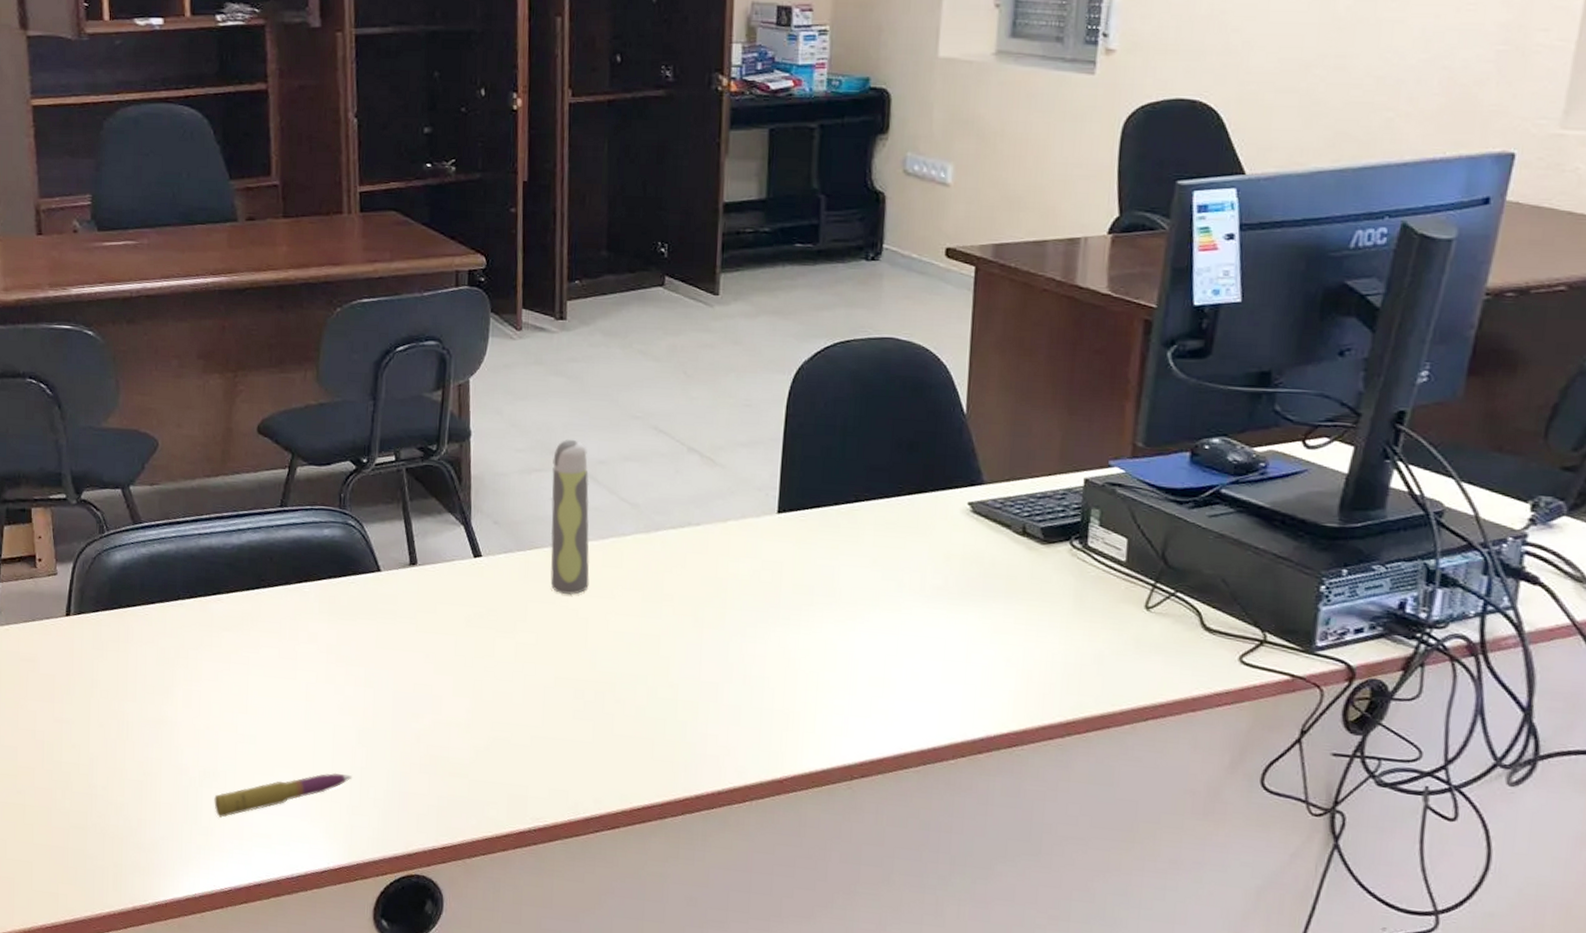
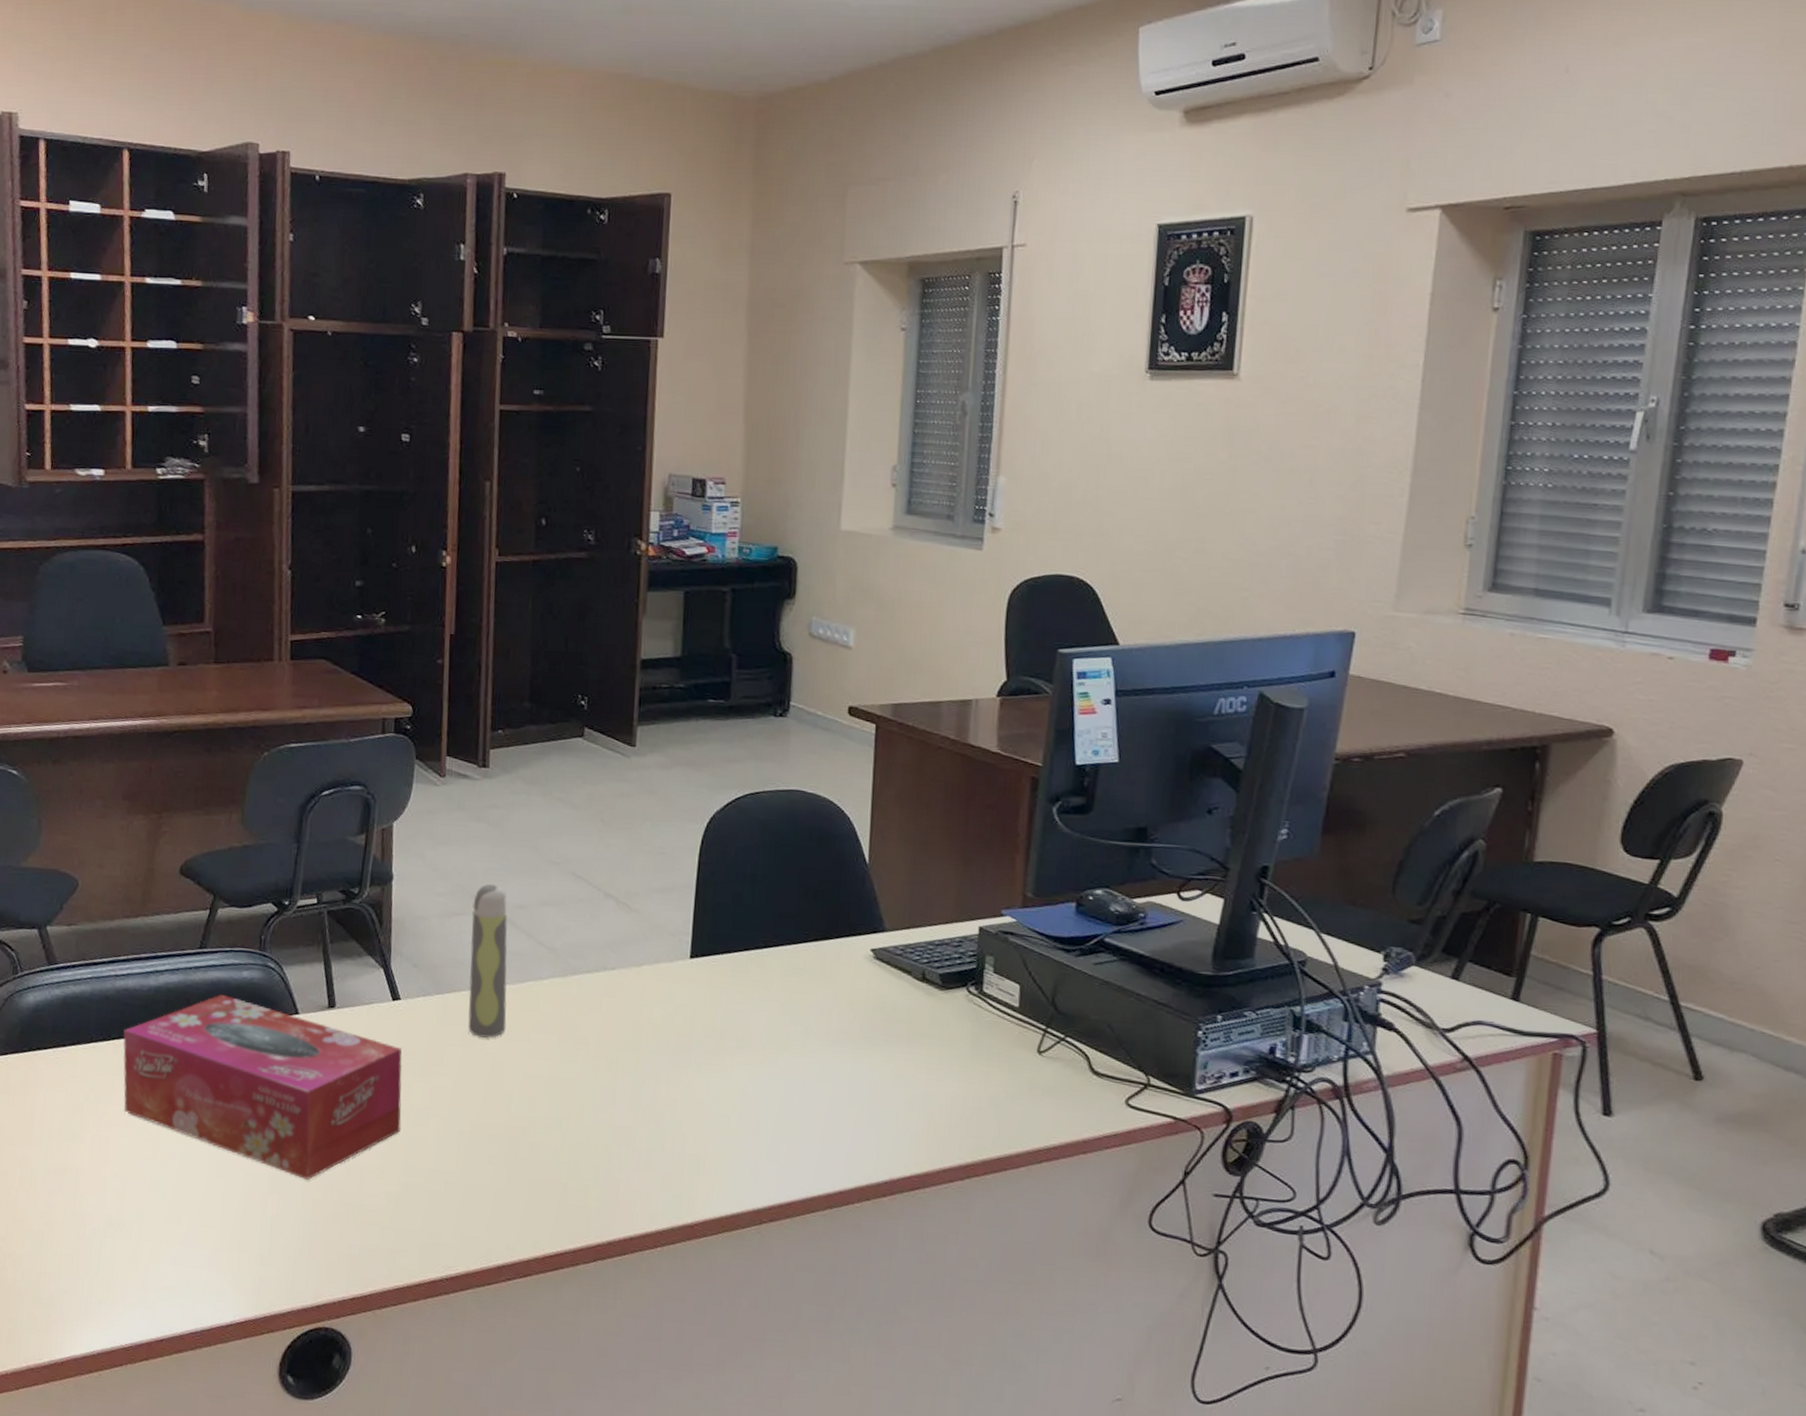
tissue box: none [209,552,486,733] -> present [123,995,403,1180]
pen: present [214,772,353,818] -> none [118,1221,263,1270]

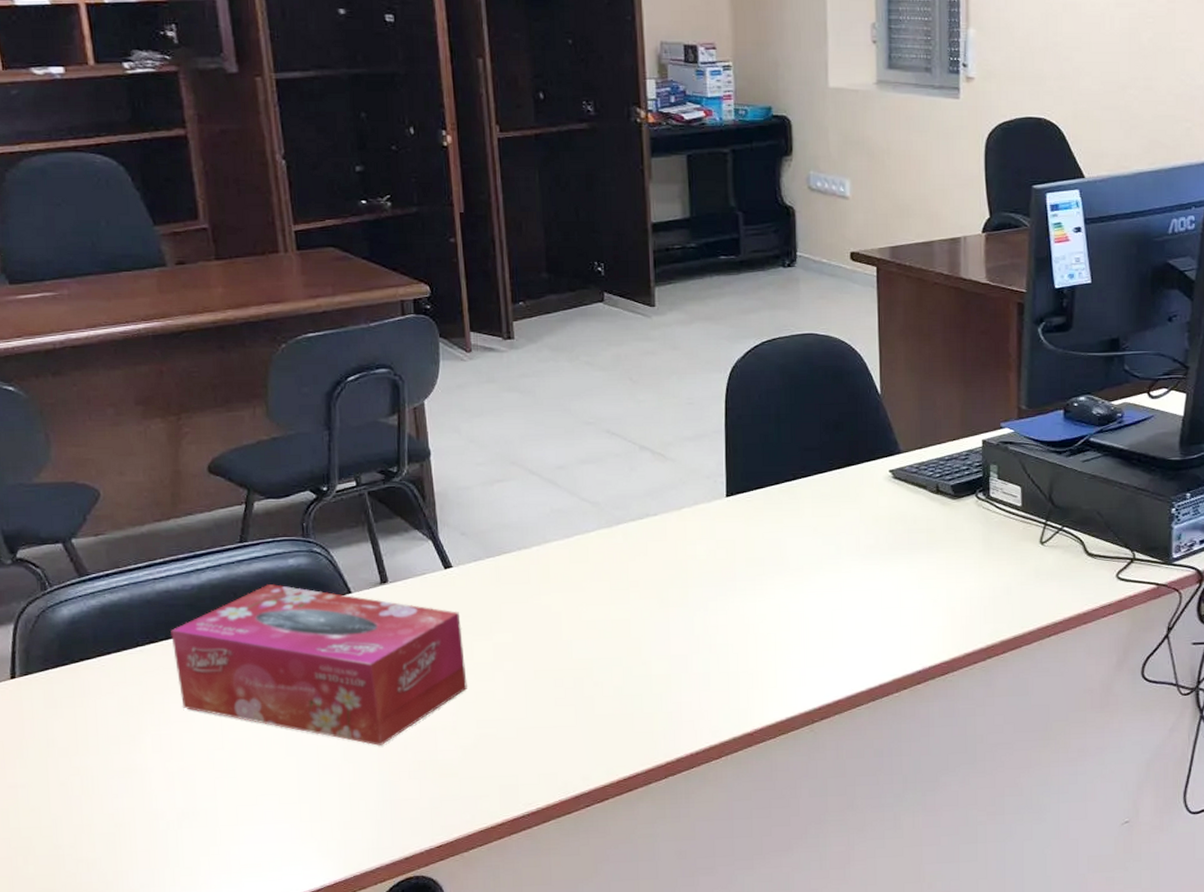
spray bottle: present [468,883,508,1038] -> none [513,449,559,592]

